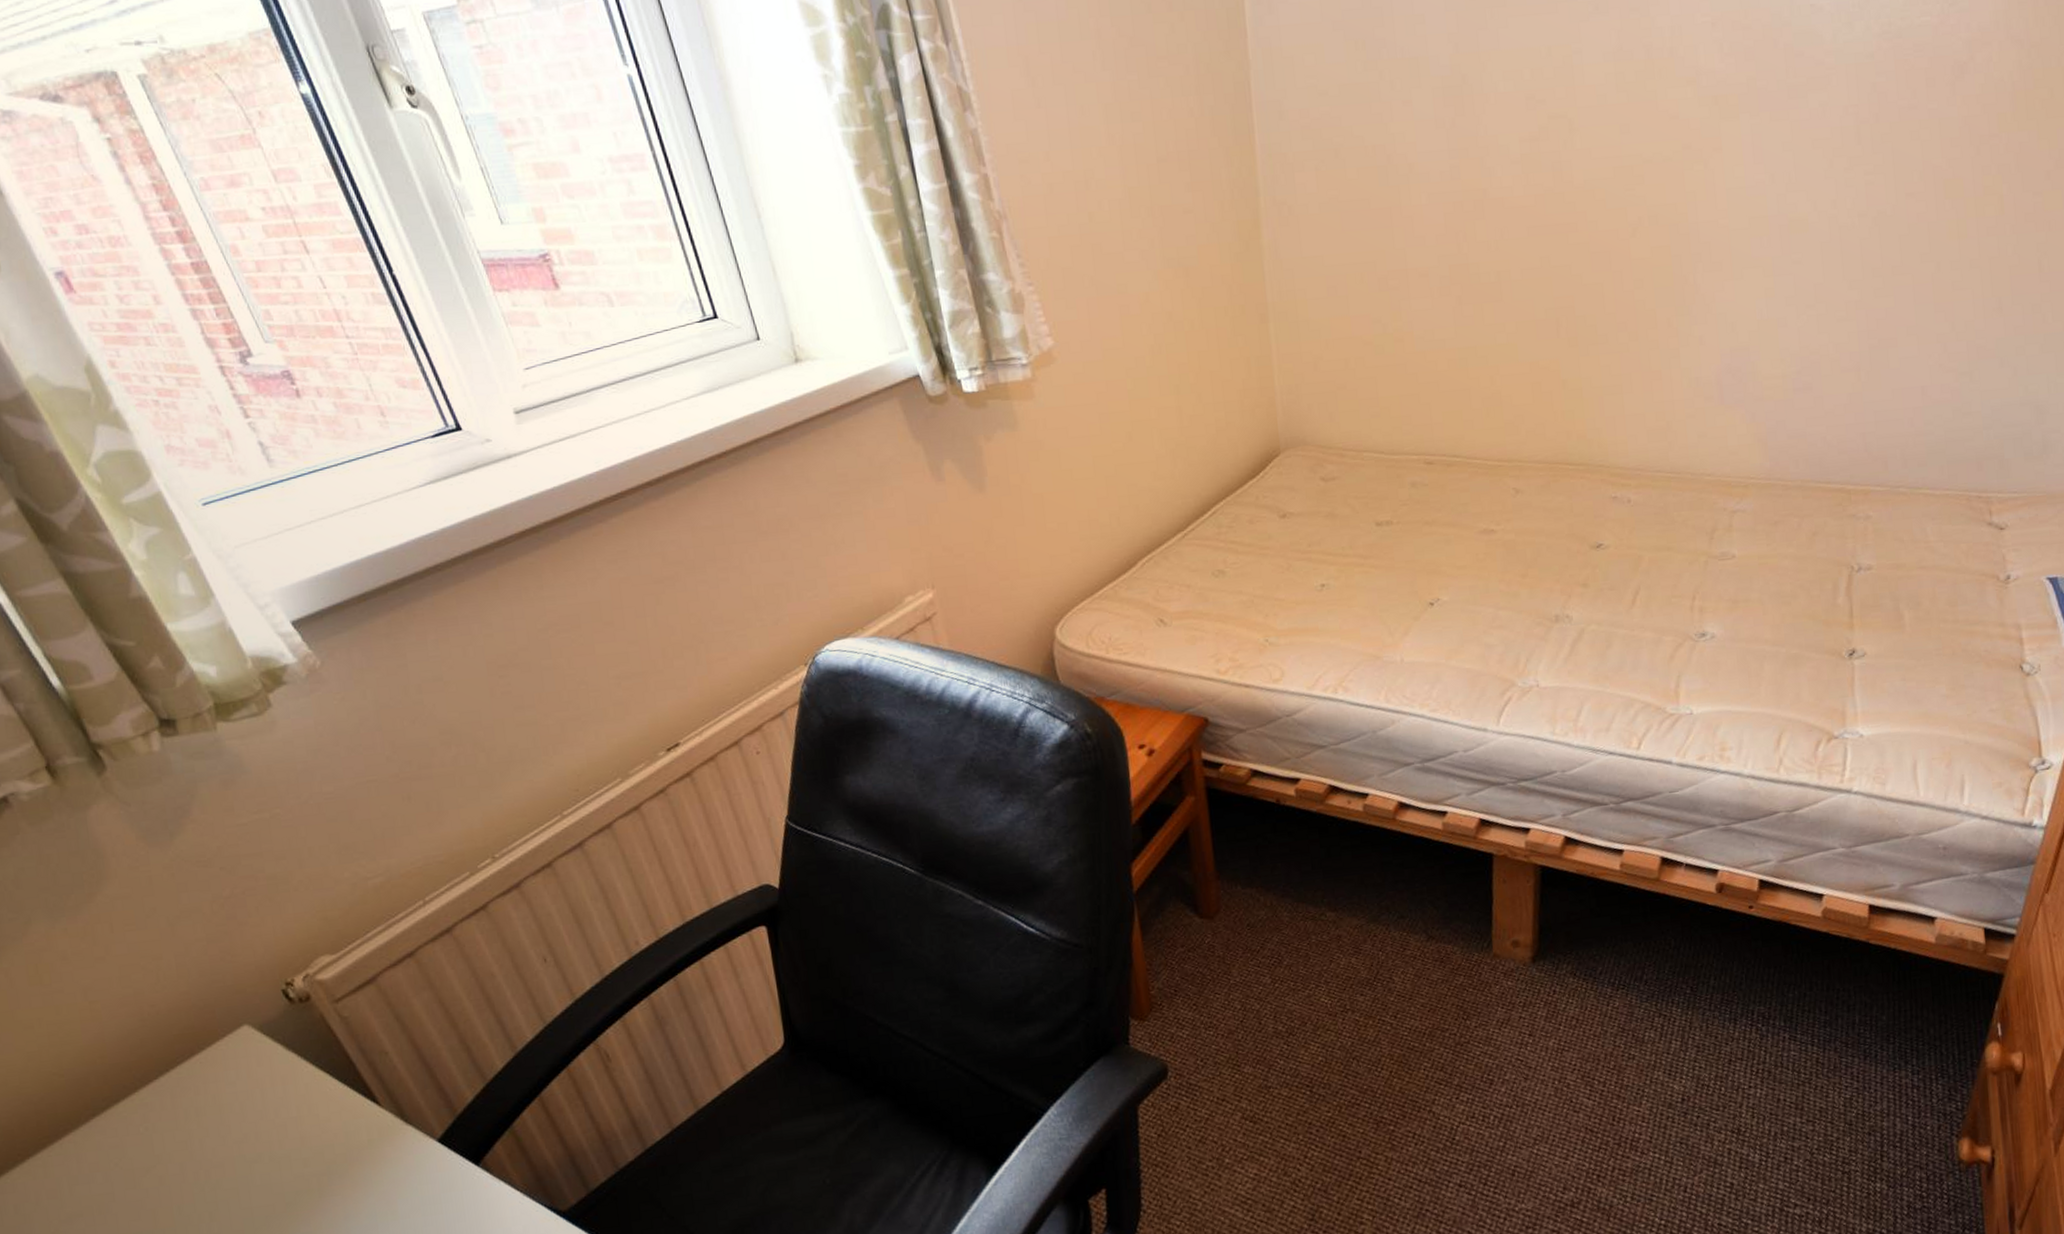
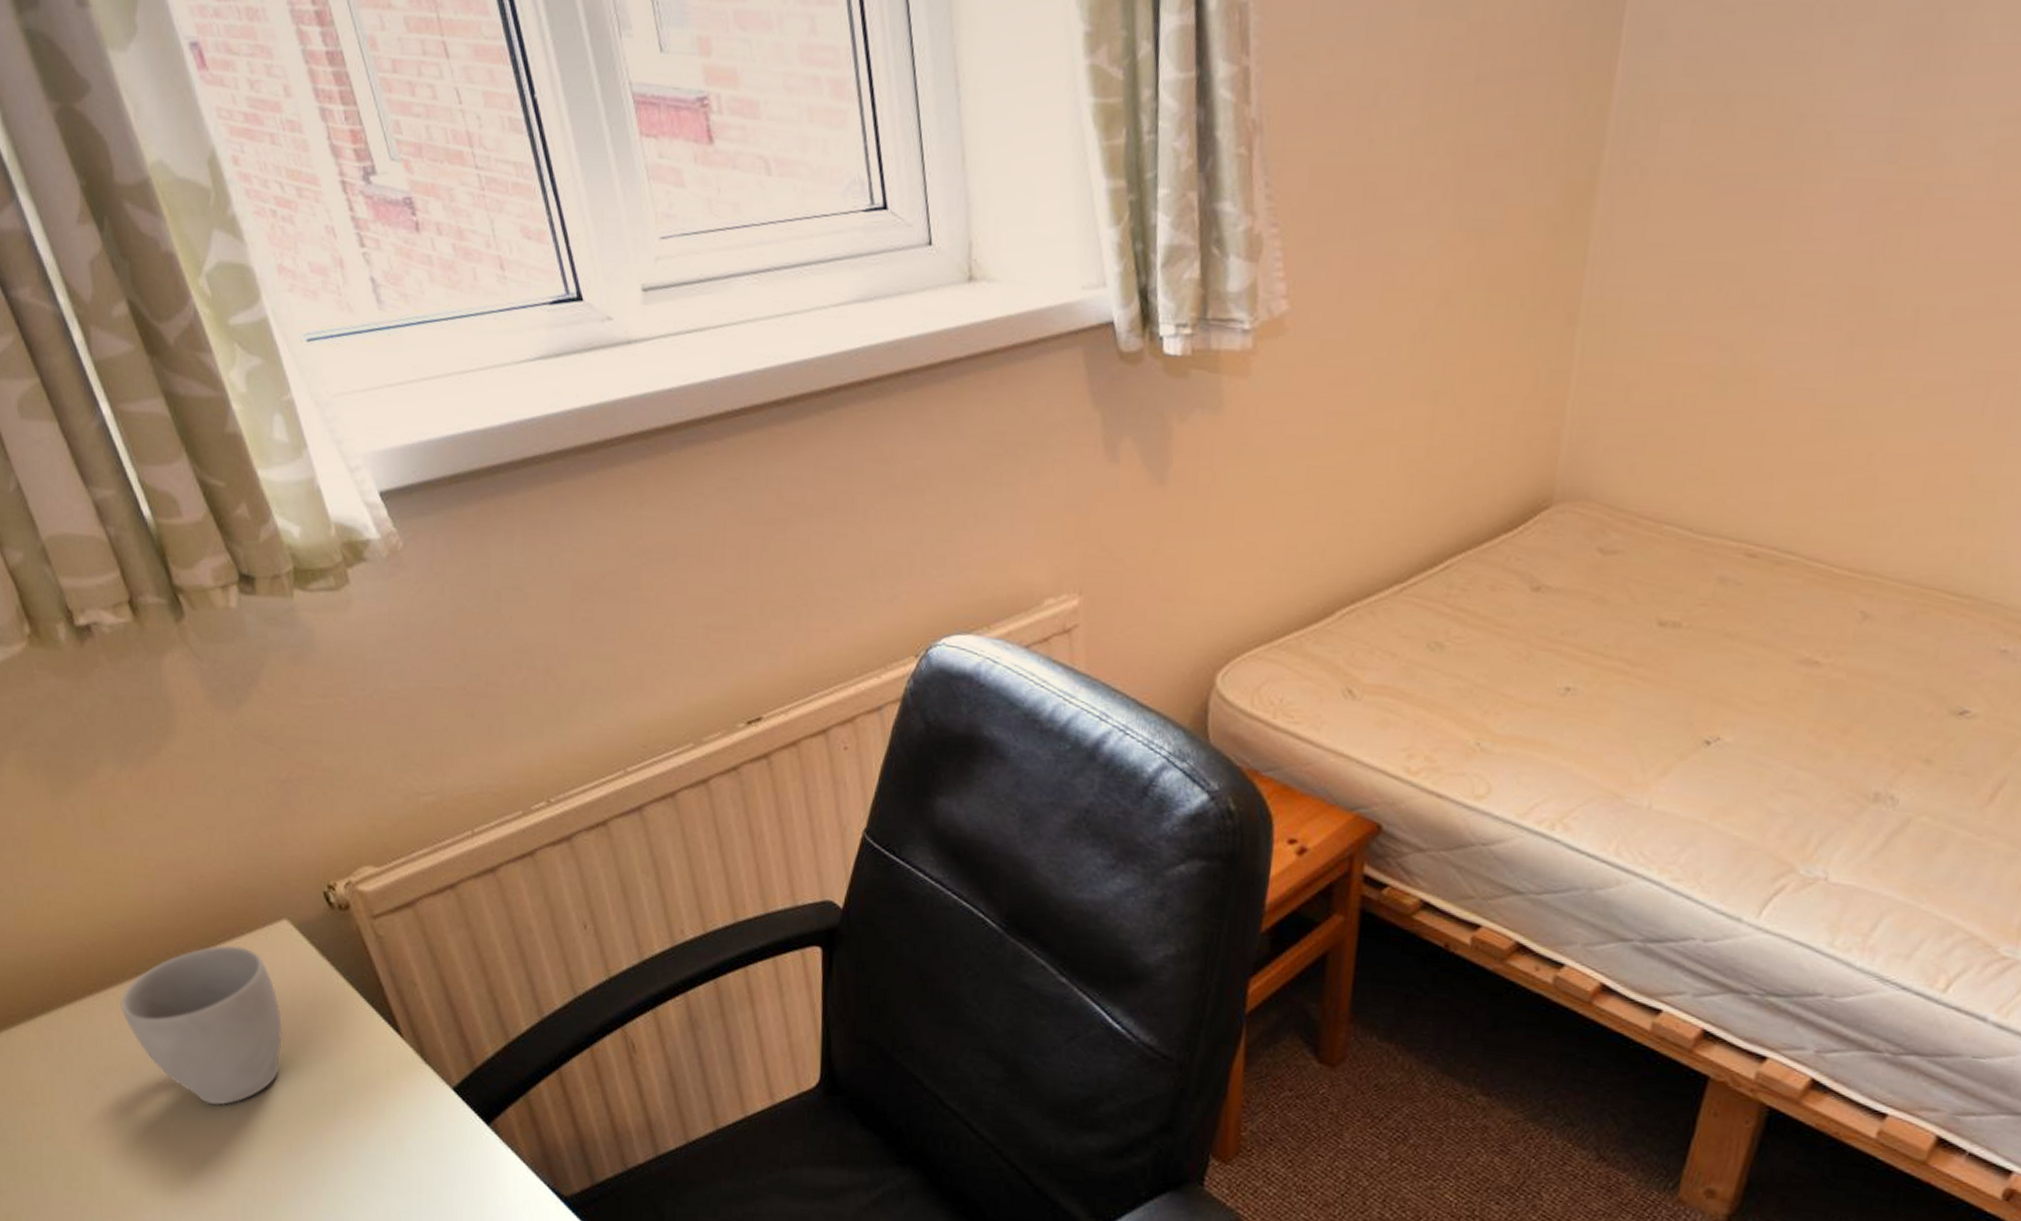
mug: none [78,1062,258,1223] -> present [121,946,282,1106]

